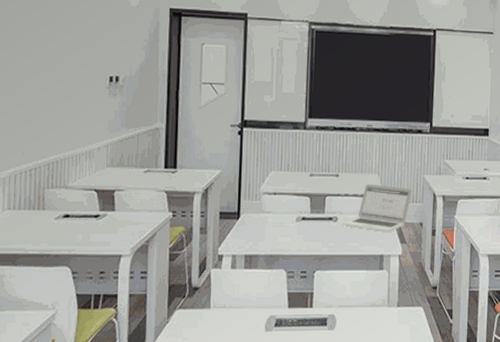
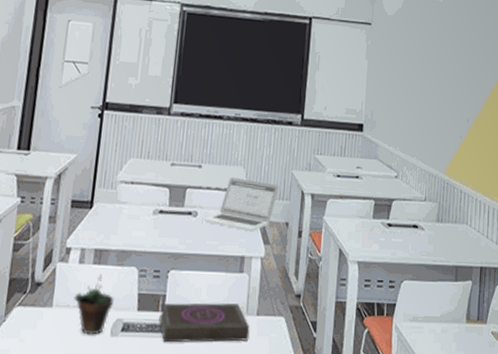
succulent plant: none [229,277,266,331] -> present [74,274,114,335]
book: none [308,296,392,334] -> present [159,302,250,343]

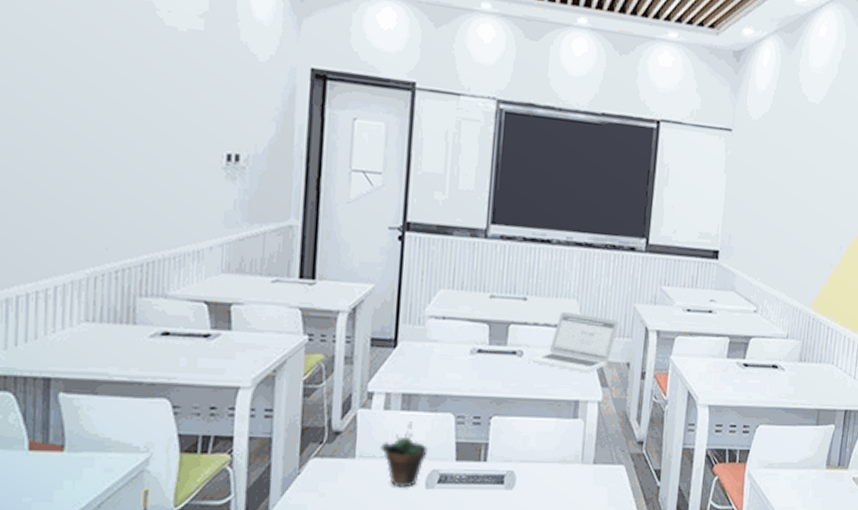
book: present [159,302,250,343] -> none [481,450,586,494]

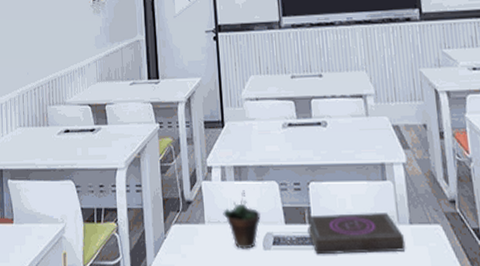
book: none [481,450,586,494] -> present [307,212,406,255]
laptop: present [527,311,619,374] -> none [332,82,409,138]

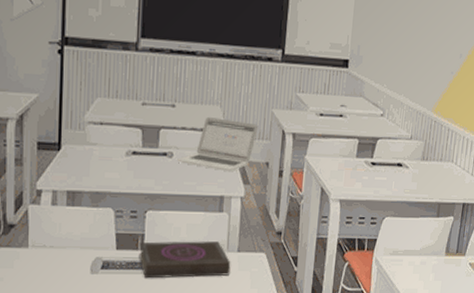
succulent plant: present [223,190,261,249] -> none [50,216,91,273]
laptop: none [332,82,409,138] -> present [177,116,259,172]

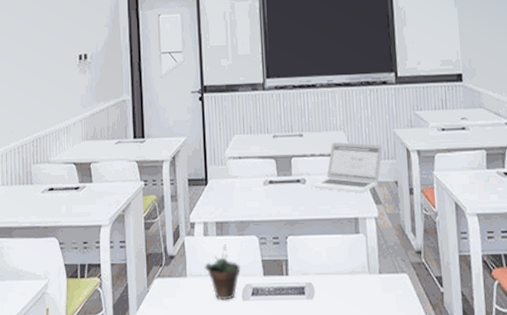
succulent plant: none [50,216,91,273] -> present [204,245,241,300]
book: present [139,240,231,279] -> none [284,263,375,304]

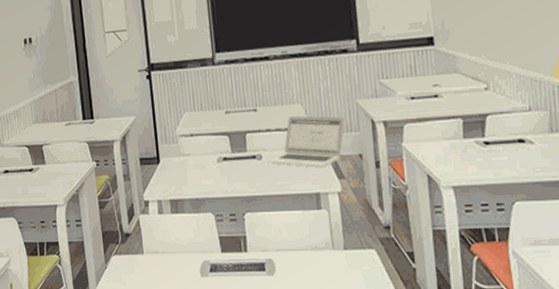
succulent plant: present [204,245,241,300] -> none [161,222,198,276]

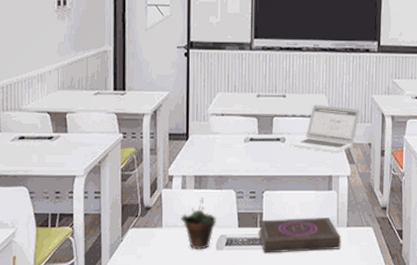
succulent plant: none [161,222,198,276] -> present [180,197,216,250]
book: none [242,239,340,280] -> present [258,216,341,254]

